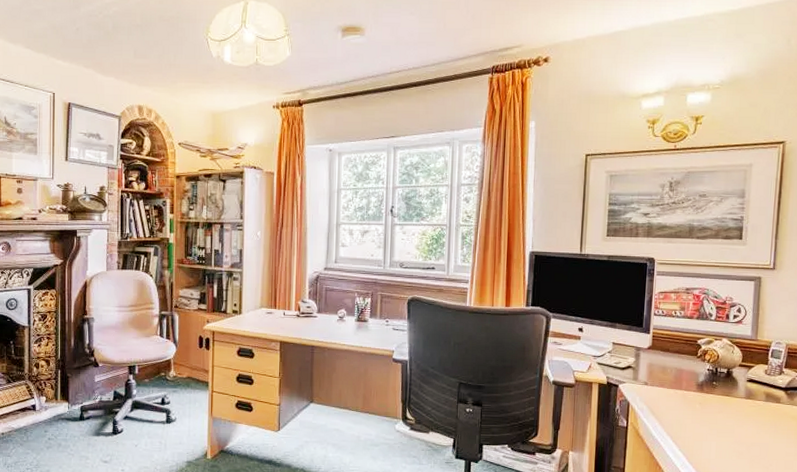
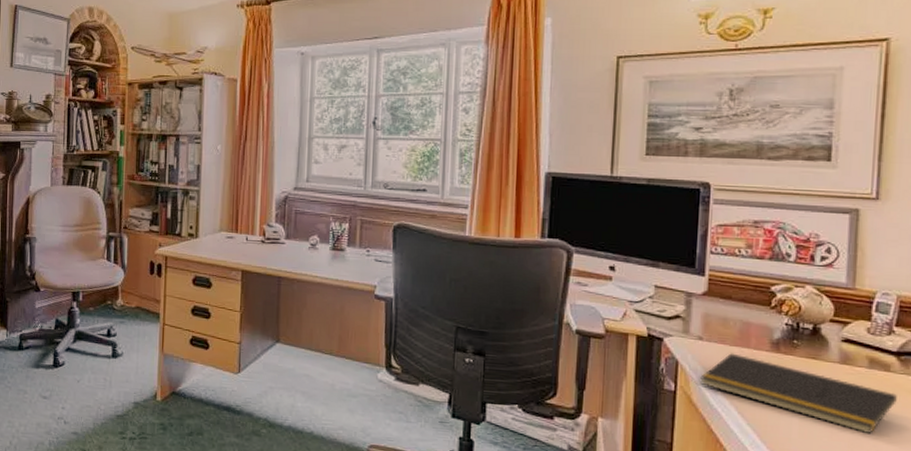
notepad: none [645,394,785,453] -> present [700,353,897,435]

